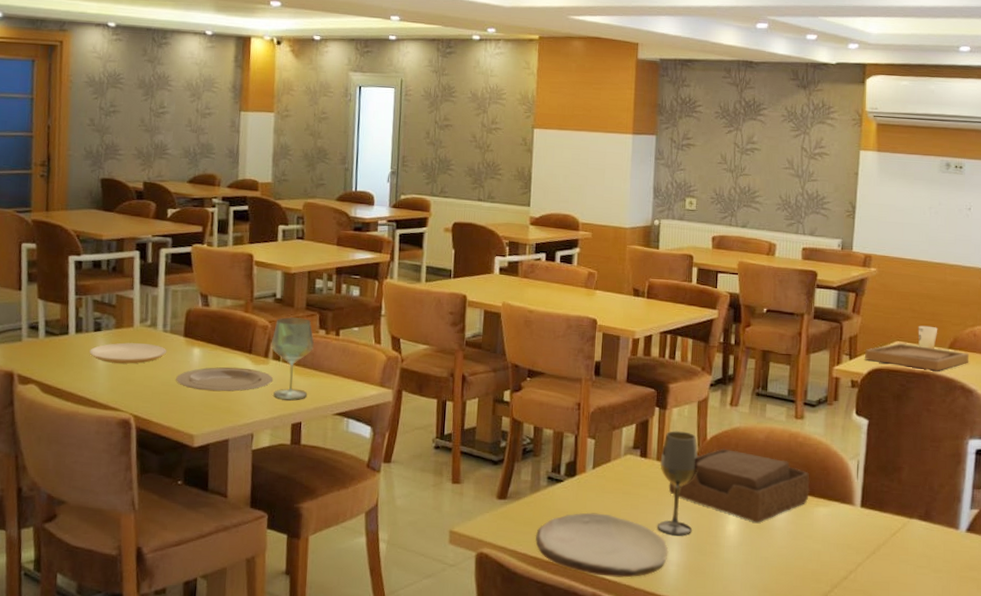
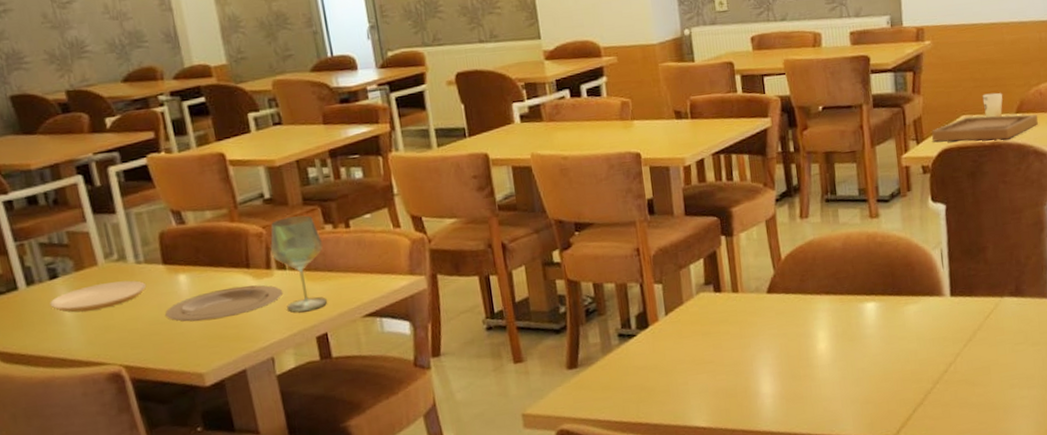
plate: present [535,512,669,578] -> none [616,359,761,426]
wine glass: present [658,431,698,535] -> none [736,255,782,367]
napkin holder: present [668,448,810,523] -> none [749,264,897,335]

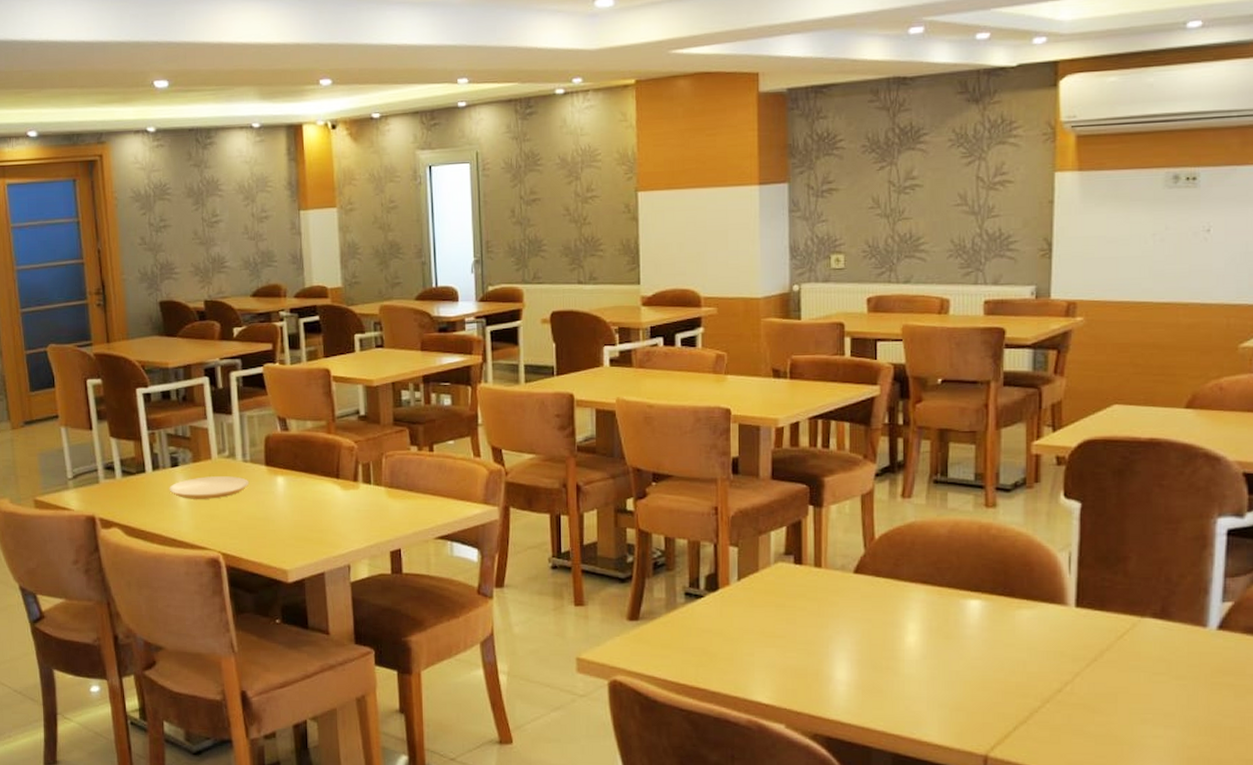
plate: present [165,285,283,322] -> none [262,494,366,522]
wine glass: present [270,215,328,312] -> none [359,435,407,526]
tray: present [931,113,1038,143] -> none [1072,407,1215,438]
cup: present [982,92,1003,118] -> none [1143,382,1169,410]

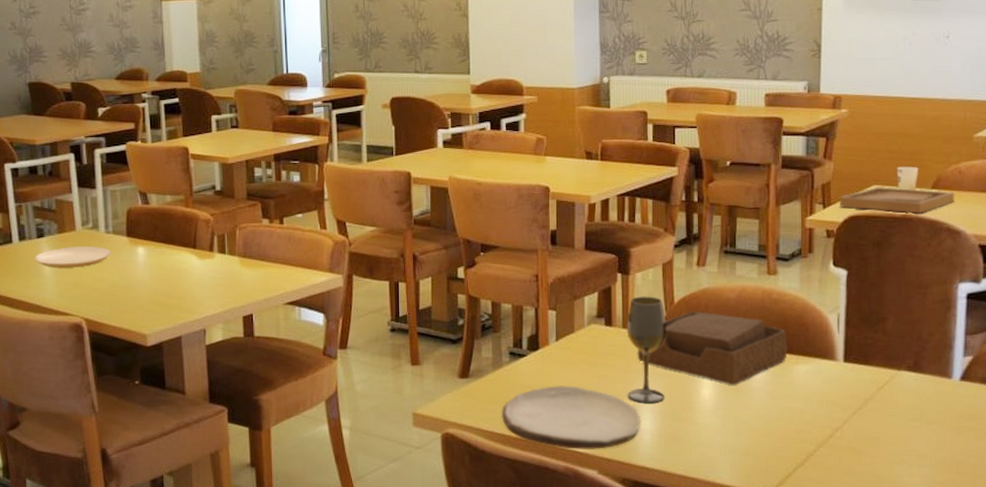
plate: none [675,630,836,701] -> present [501,386,641,449]
wine glass: none [819,531,866,650] -> present [626,296,667,402]
napkin holder: none [831,548,1008,632] -> present [637,311,788,385]
tray: none [1072,407,1215,438] -> present [839,187,955,215]
cup: none [1143,382,1169,410] -> present [896,166,918,191]

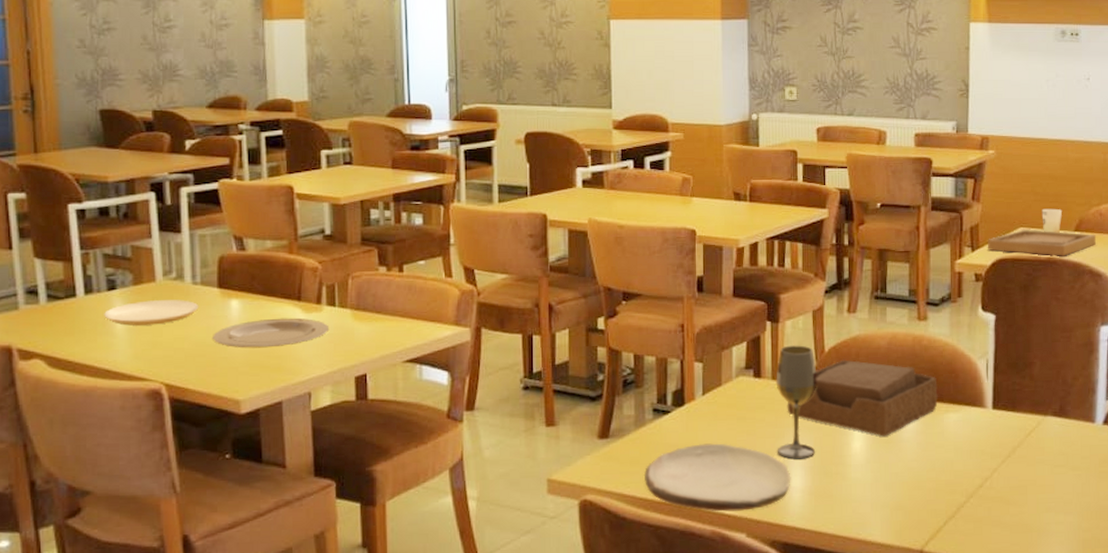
plate: none [123,263,221,289] -> present [213,317,330,348]

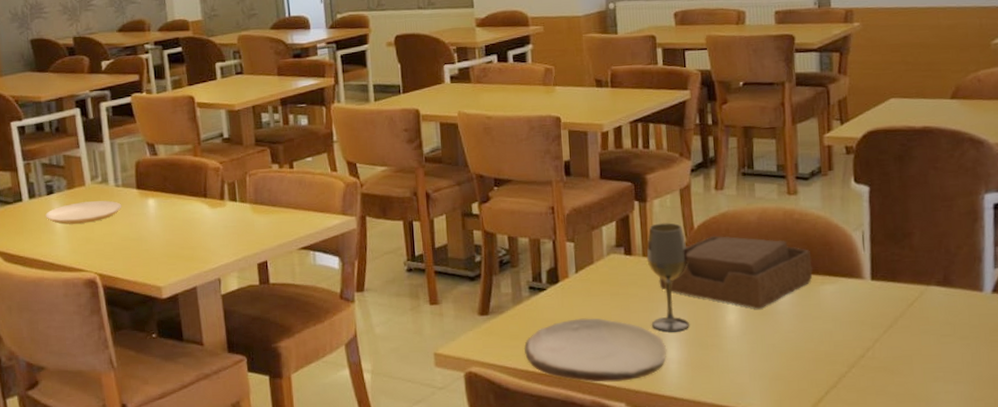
plate: present [213,317,330,348] -> none [135,213,233,241]
tray: present [987,230,1097,257] -> none [856,100,976,126]
cup: present [1041,208,1062,233] -> none [914,77,936,102]

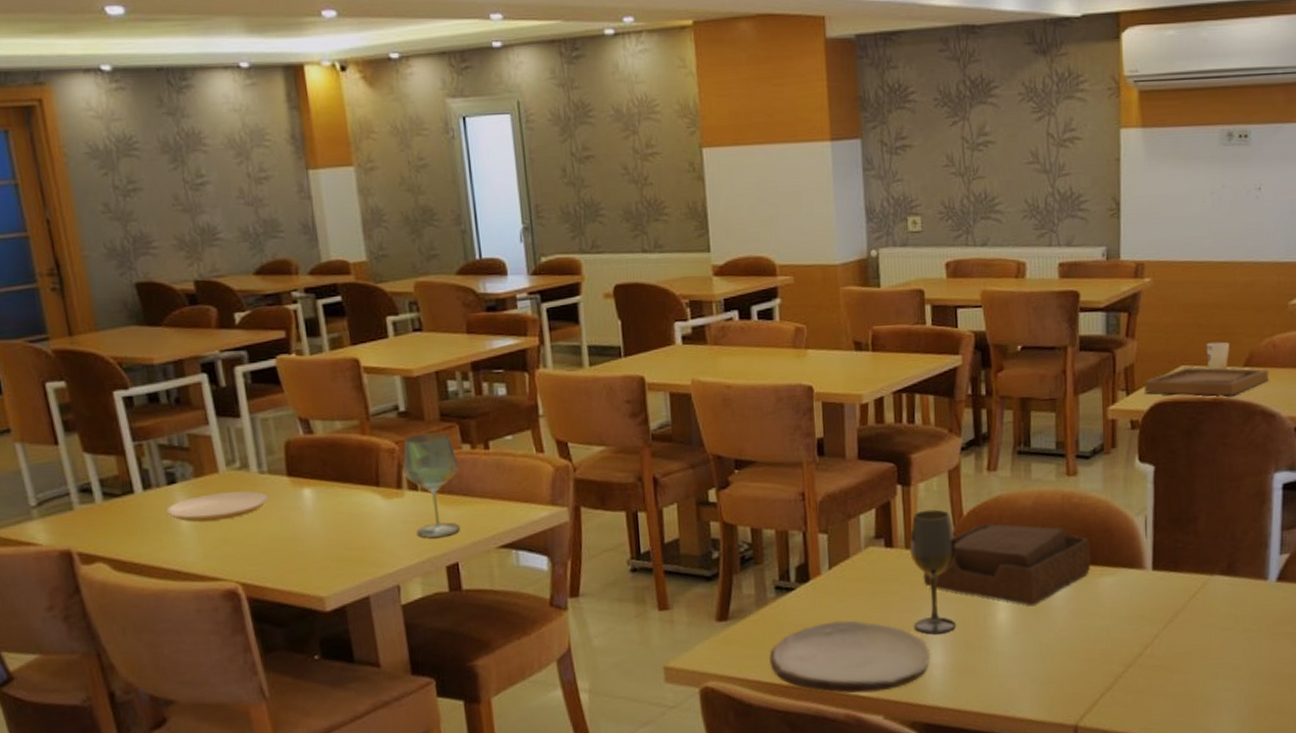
wine glass: none [225,155,270,240] -> present [402,432,461,538]
tray: none [856,100,976,126] -> present [1143,367,1269,397]
cup: none [914,77,936,102] -> present [1206,341,1229,370]

